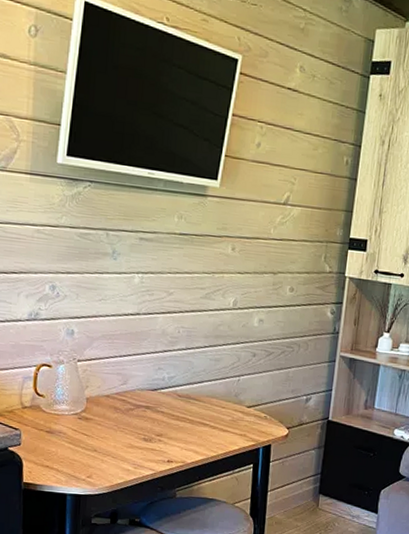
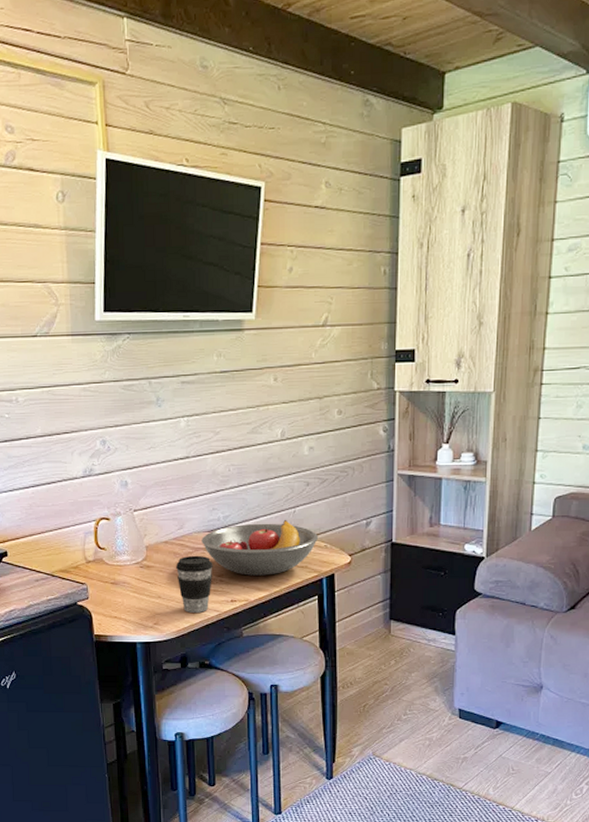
coffee cup: none [115,412,153,470] -> present [176,555,213,613]
fruit bowl: none [144,386,260,440] -> present [202,519,319,576]

